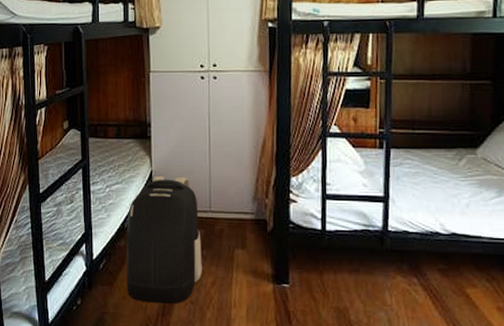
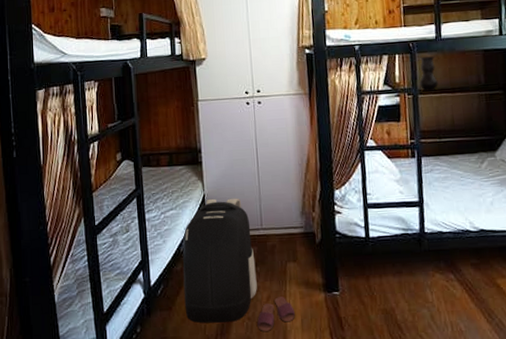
slippers: none [200,283,240,318] -> present [257,296,295,332]
vase: none [394,37,416,77] -> present [419,56,438,92]

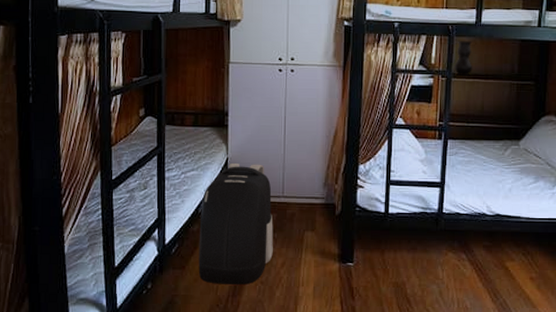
slippers: present [257,296,295,332] -> none [270,264,308,297]

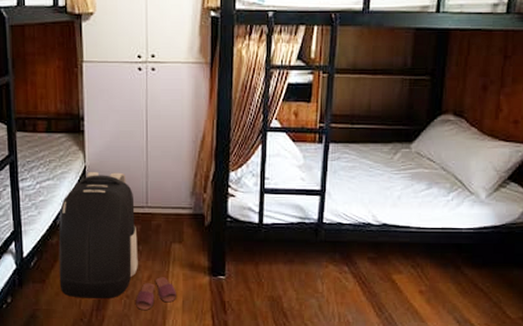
slippers: none [270,264,308,297] -> present [136,277,176,311]
vase: present [454,41,473,76] -> none [337,31,359,71]

